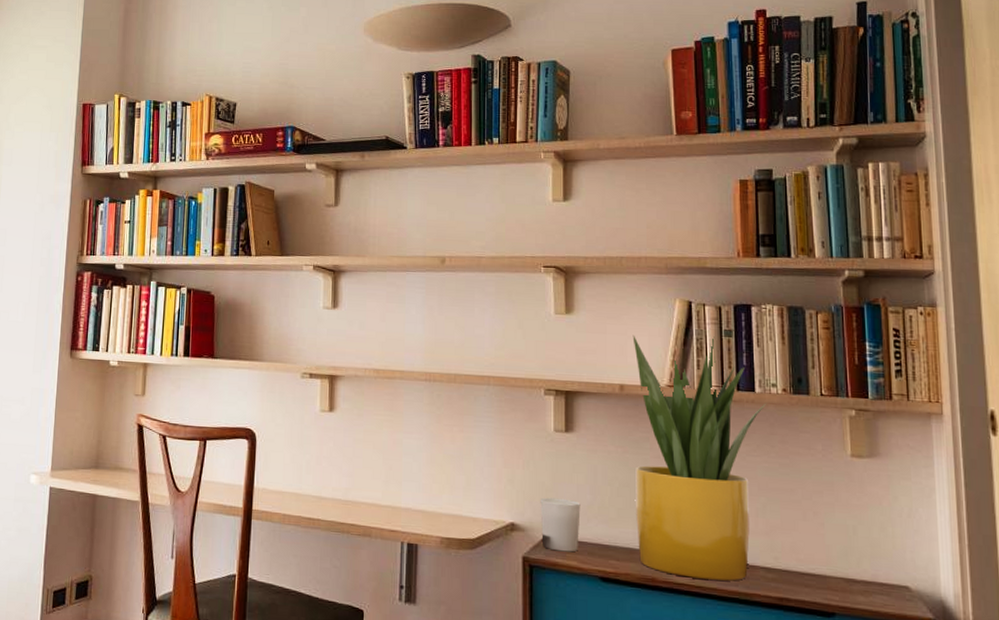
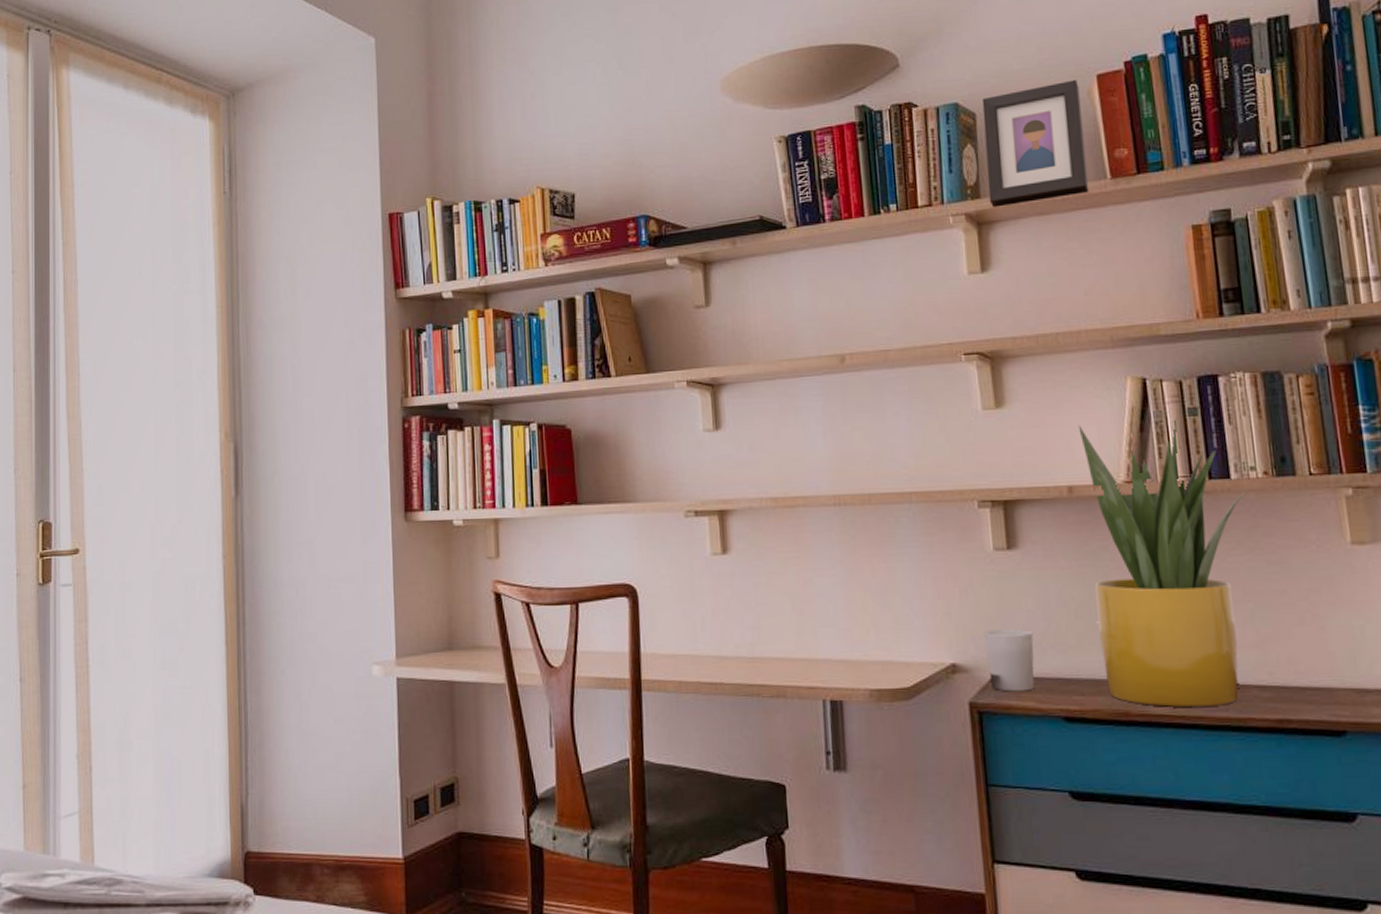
picture frame: none [575,51,658,149] -> present [982,79,1090,208]

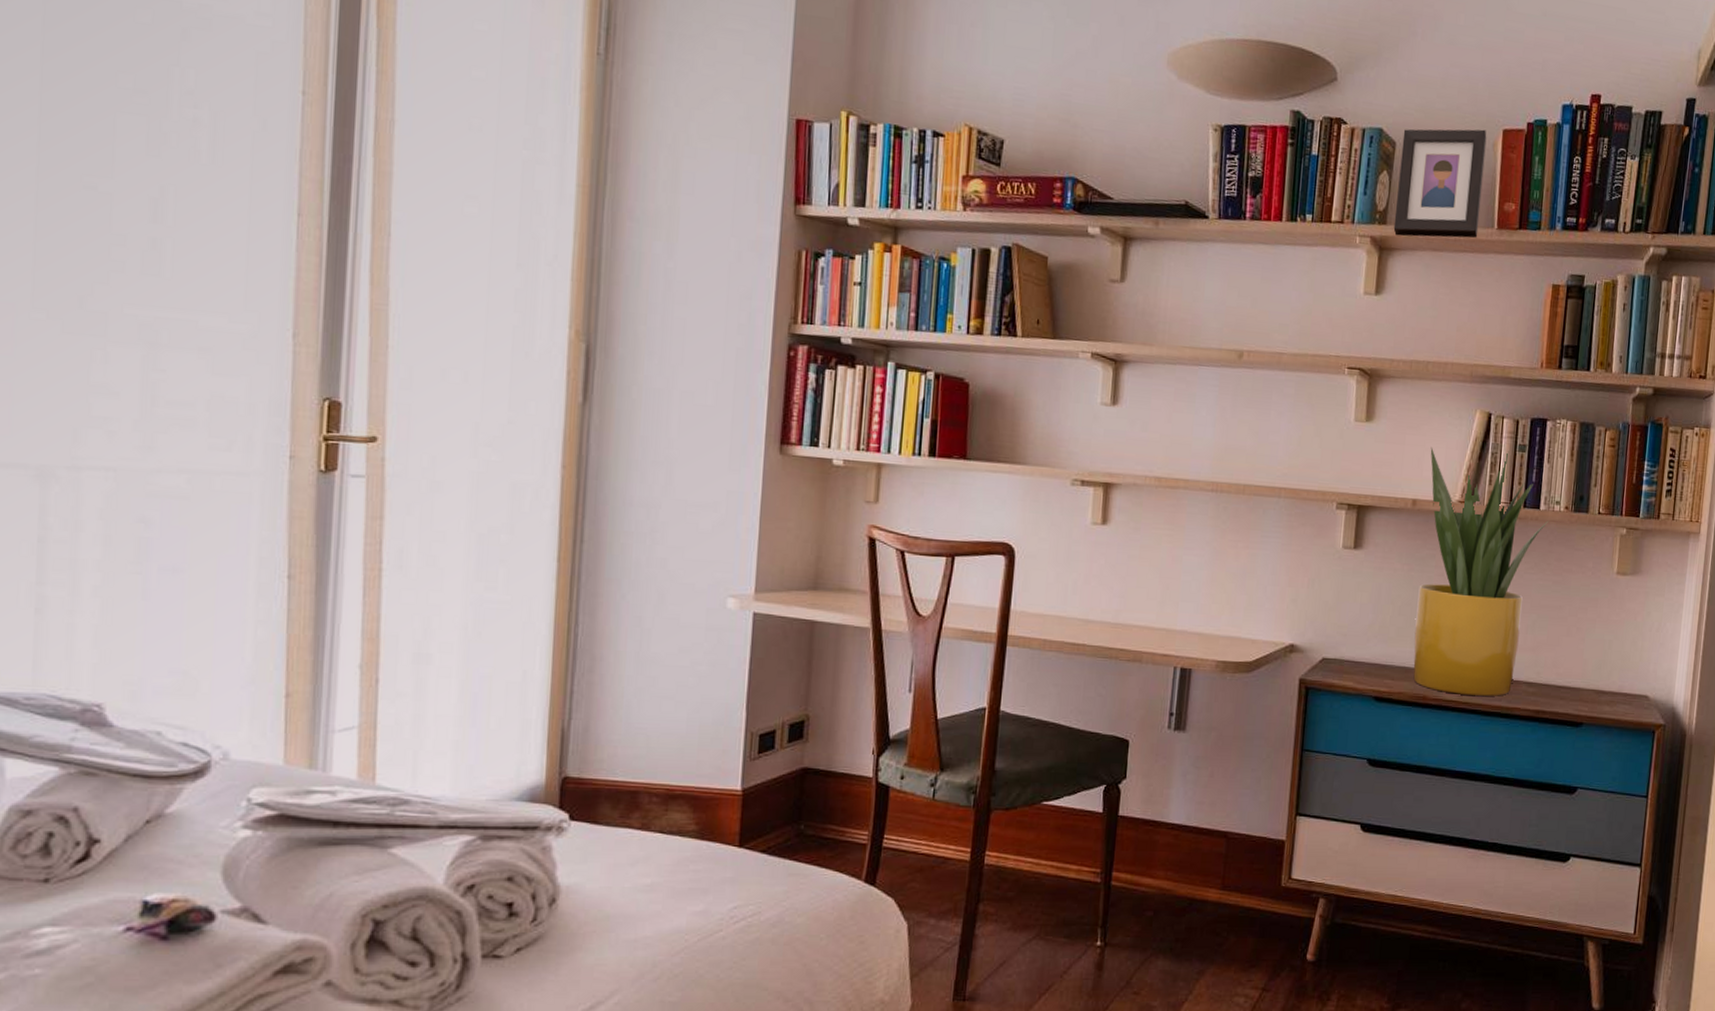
candle holder: present [984,629,1035,692] -> none [1320,617,1362,673]

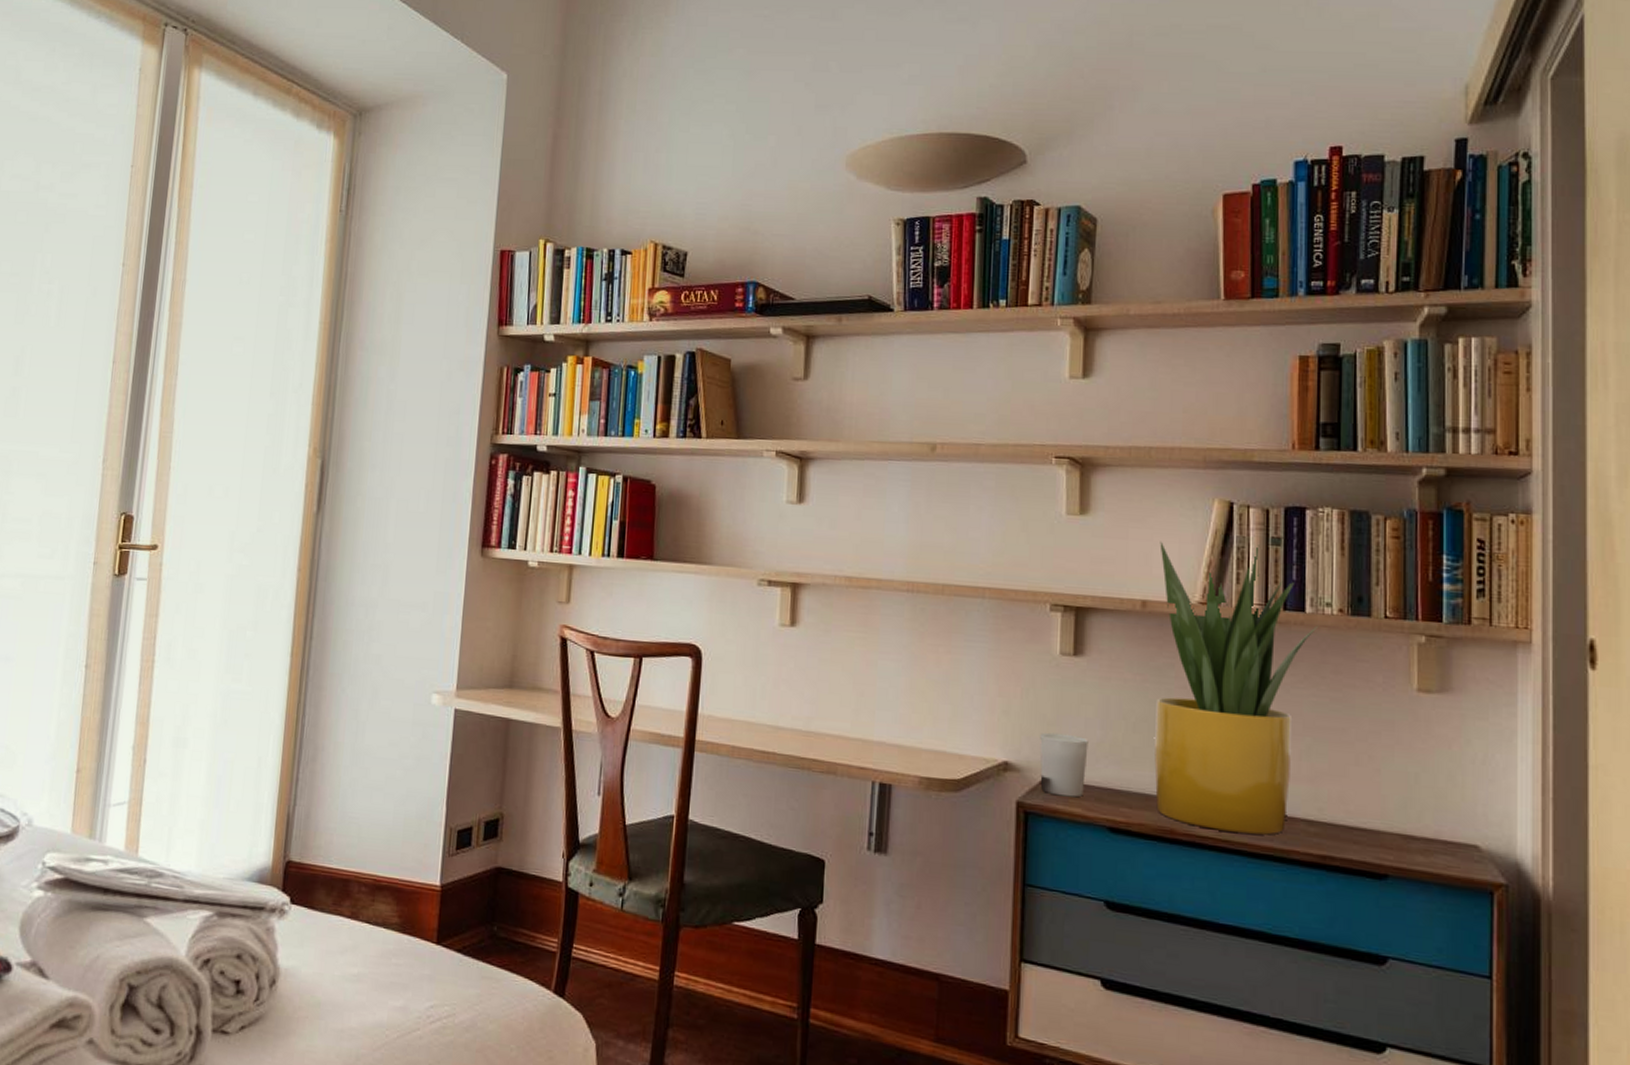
candle holder: none [1320,617,1362,673] -> present [1039,732,1089,798]
picture frame: present [1393,129,1487,239] -> none [1099,196,1204,315]

